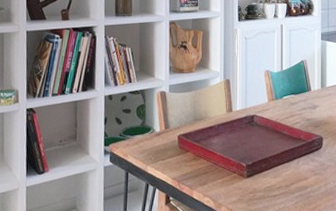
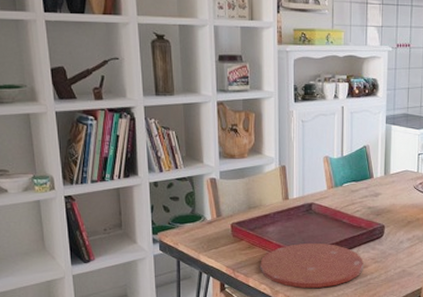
plate: none [204,154,303,201] -> present [260,242,364,288]

